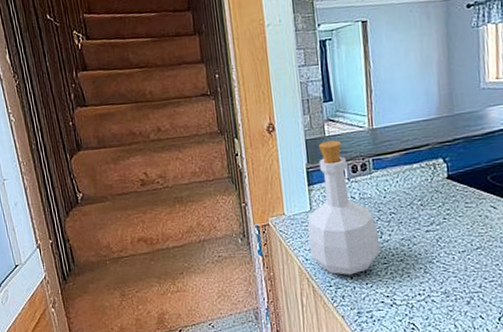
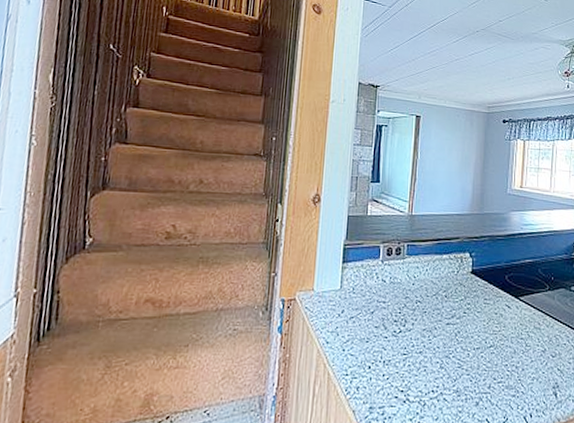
bottle: present [307,140,381,275] -> none [333,220,403,364]

